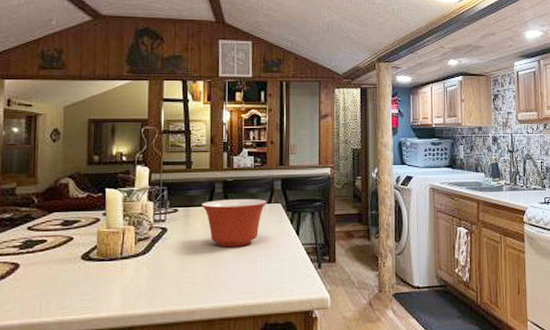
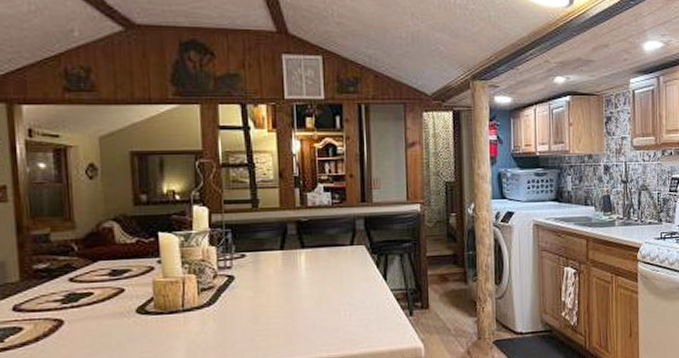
mixing bowl: present [202,198,268,247] -> none [273,240,349,296]

